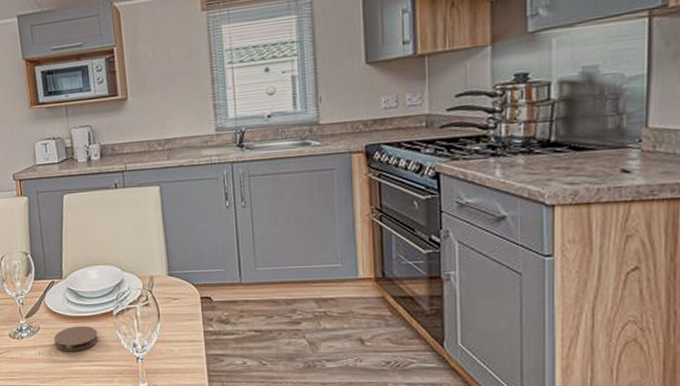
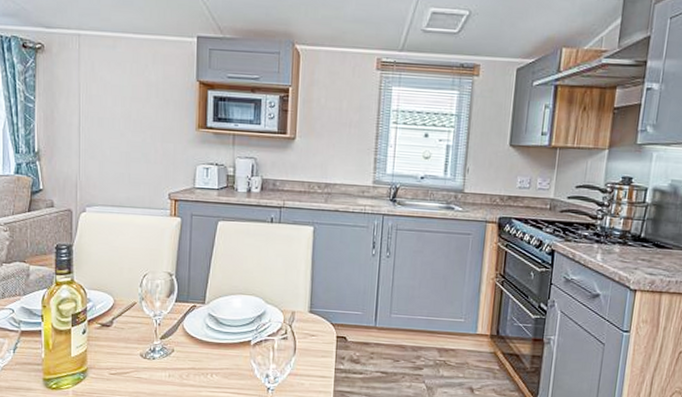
coaster: present [53,326,98,352] -> none [186,352,233,377]

